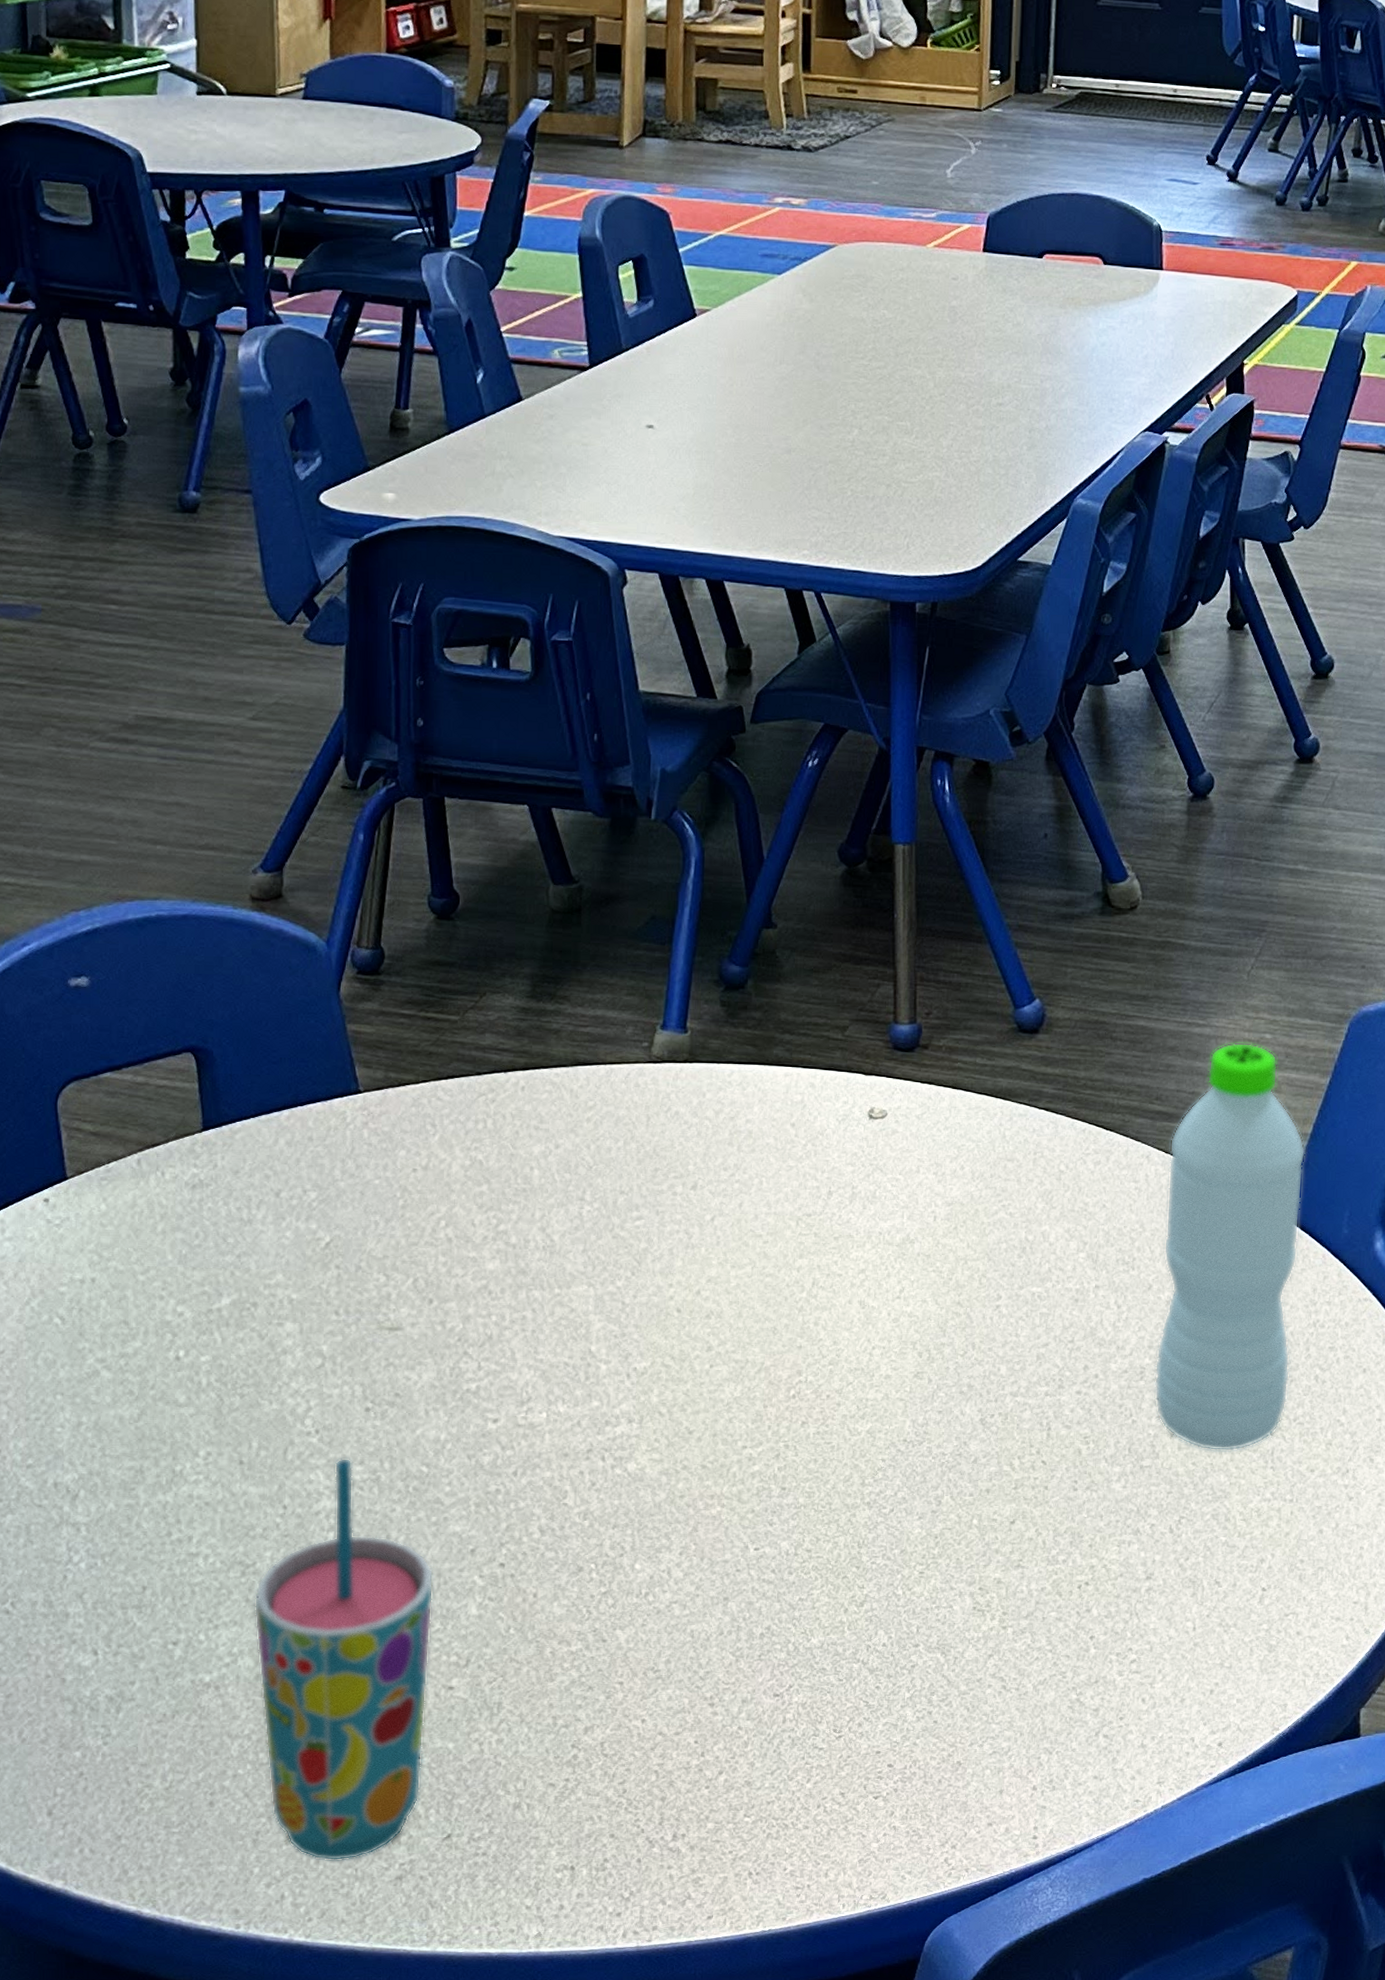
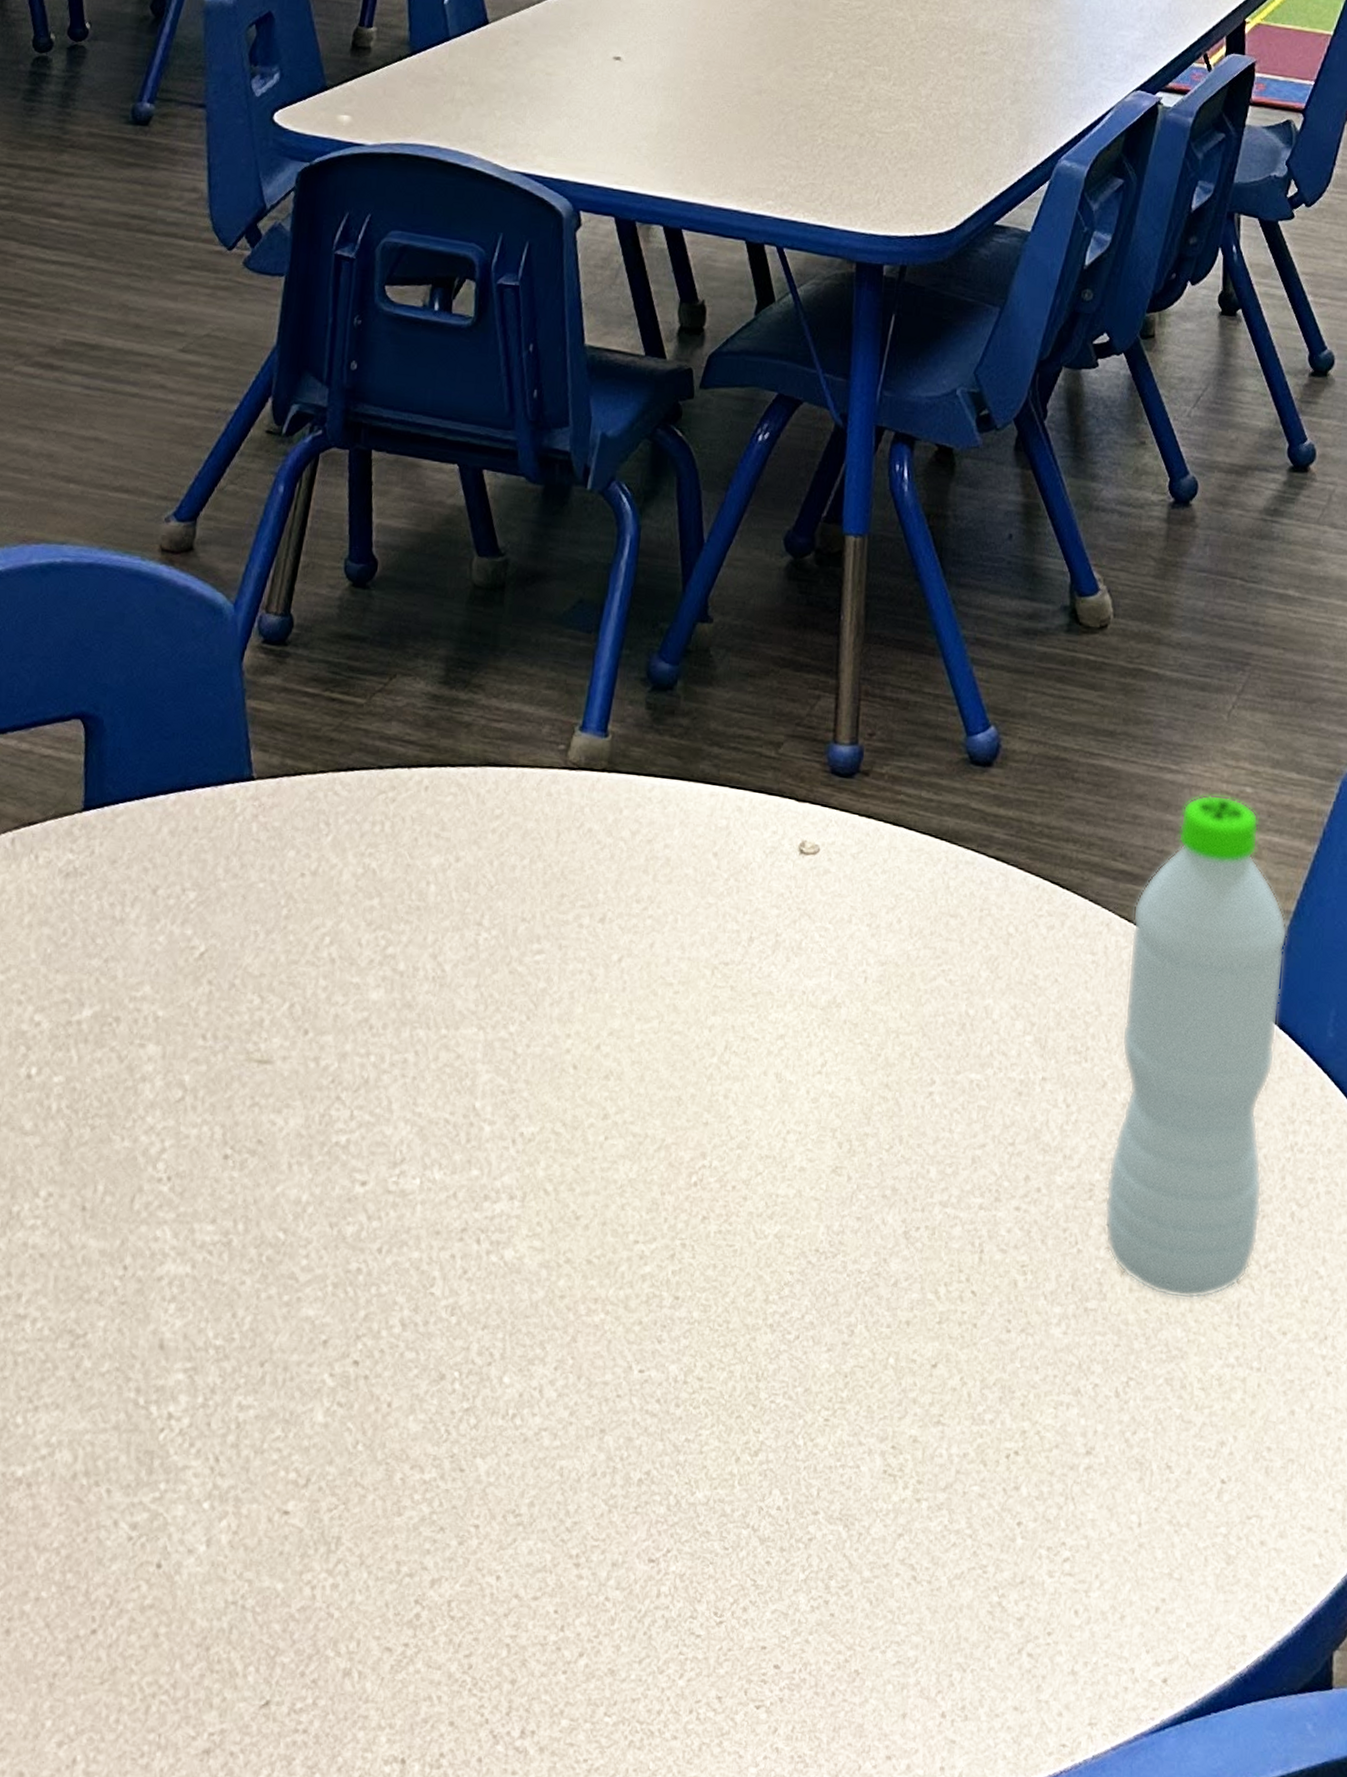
cup: present [254,1458,434,1861] -> none [73,1213,280,1722]

